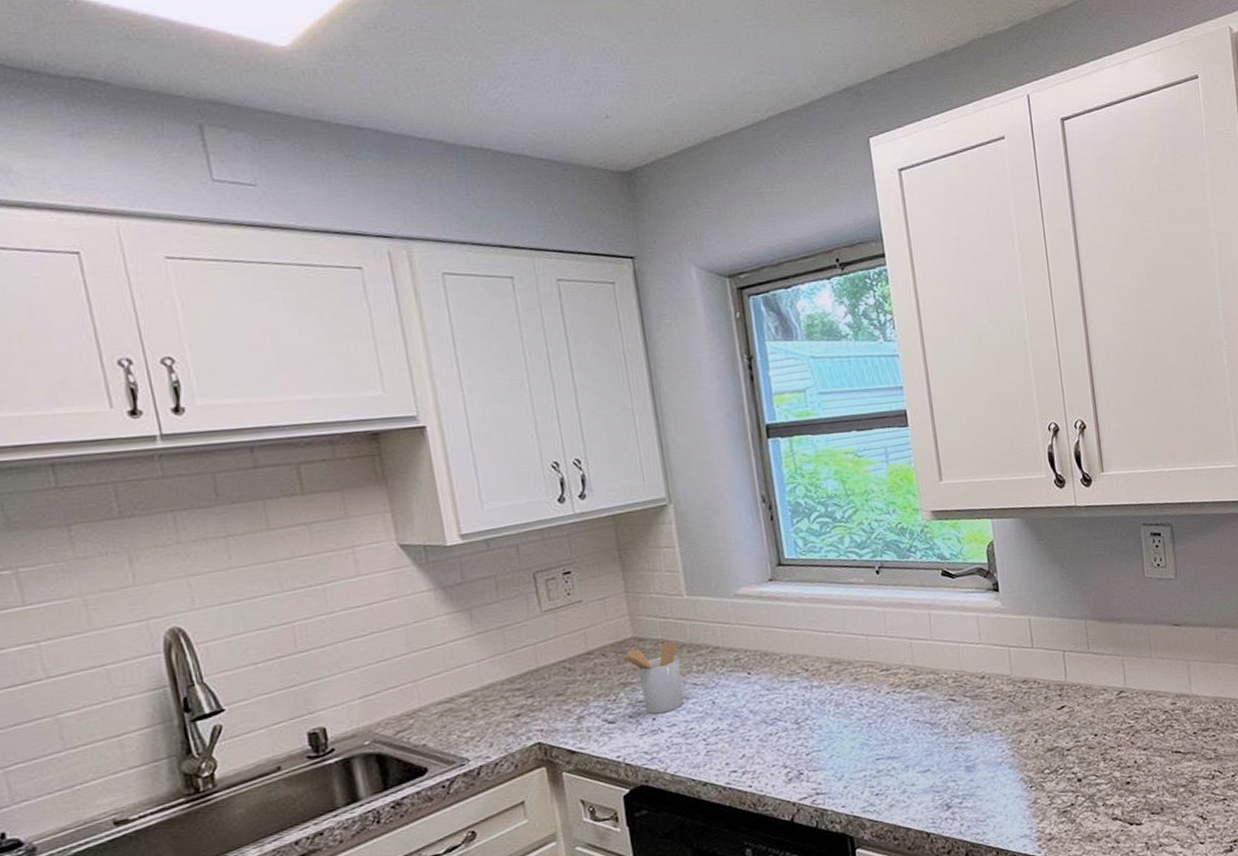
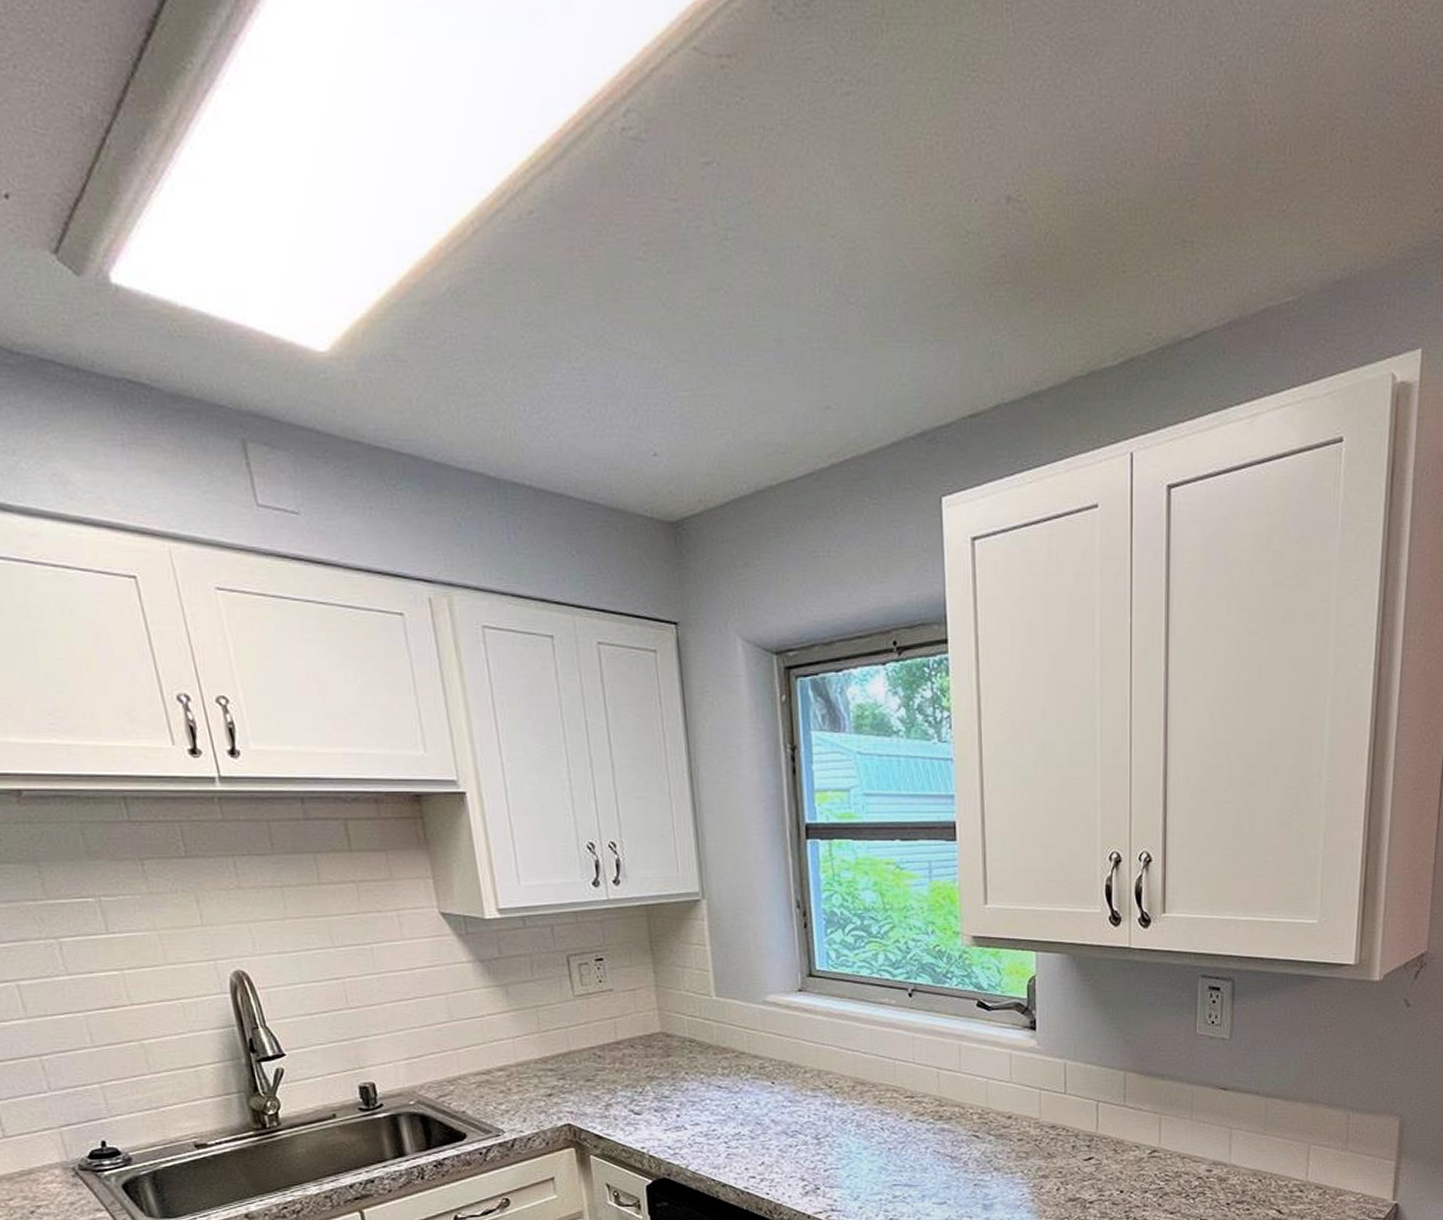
utensil holder: present [618,640,684,715] -> none [646,1040,708,1111]

